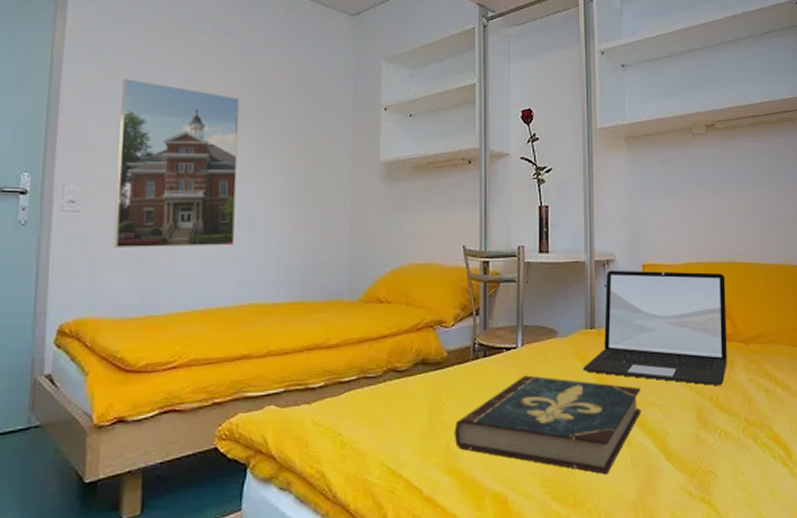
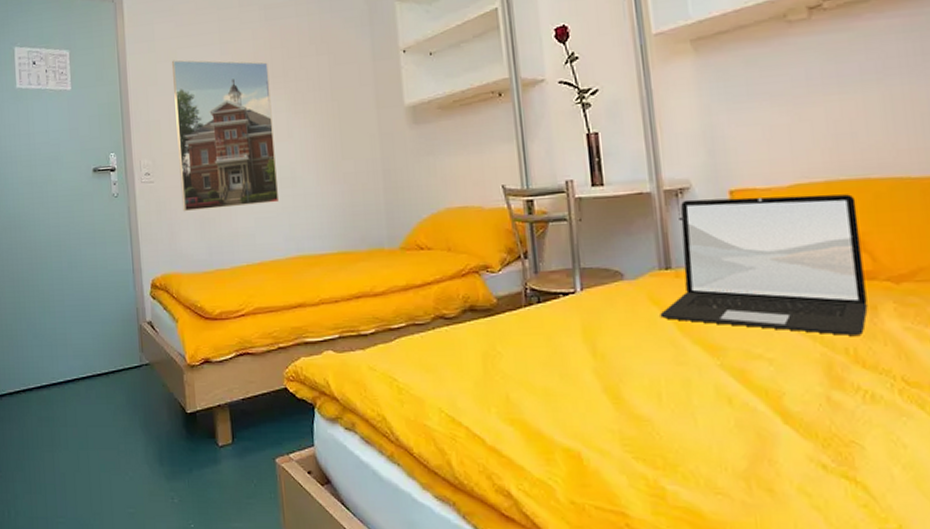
book: present [454,375,642,475] -> none [512,322,745,437]

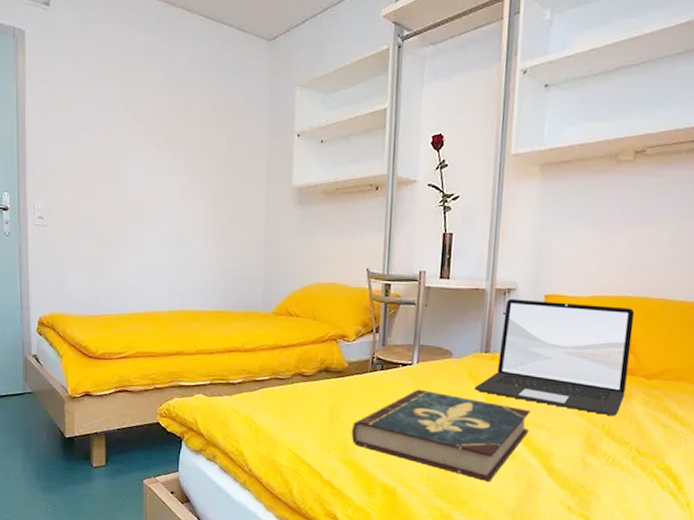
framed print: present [172,59,280,212] -> none [73,108,169,260]
book: none [512,322,745,437] -> present [351,389,530,482]

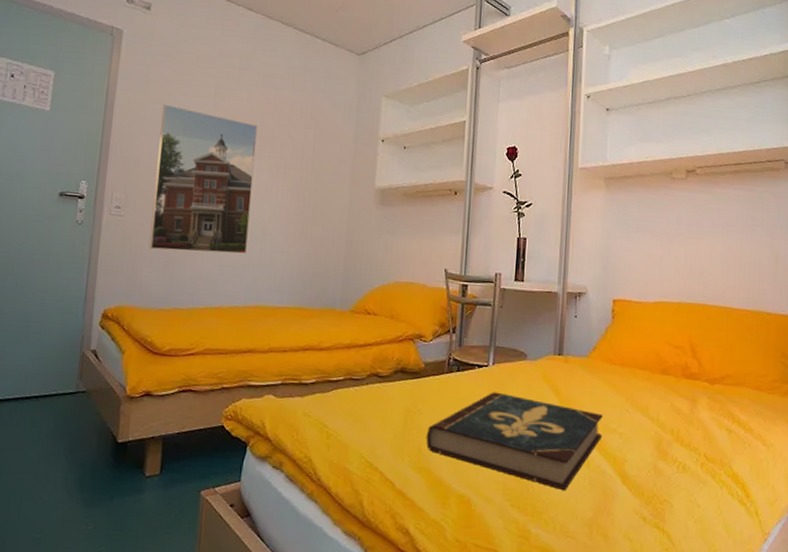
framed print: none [73,108,169,260] -> present [148,104,258,254]
laptop: present [474,298,635,415] -> none [549,302,695,420]

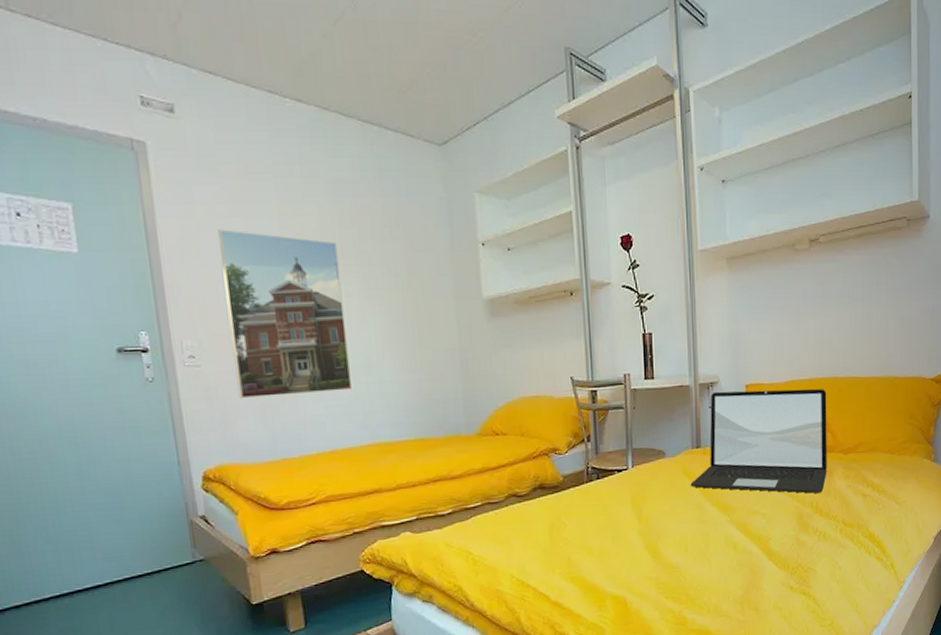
book: present [426,392,603,491] -> none [574,493,747,576]
laptop: none [549,302,695,420] -> present [690,388,827,494]

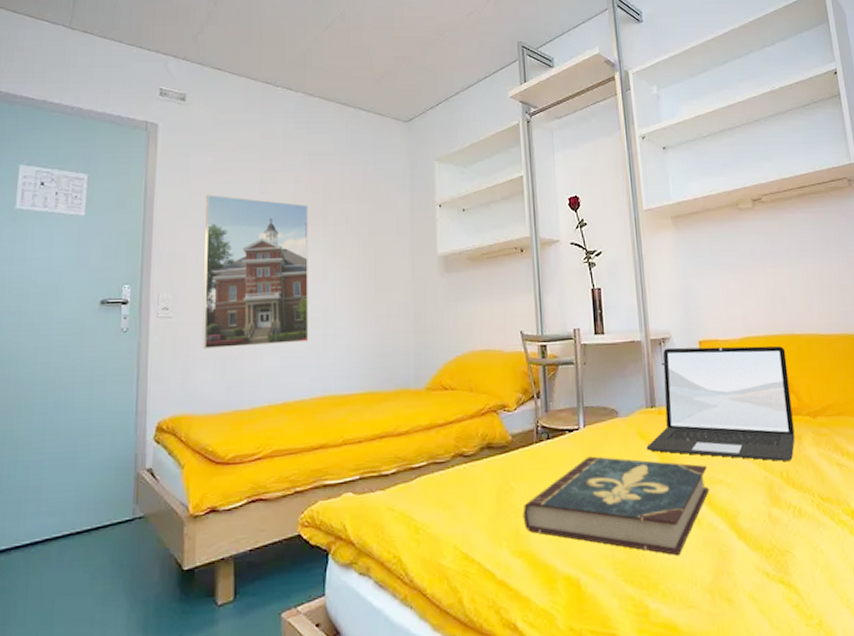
book: none [574,493,747,576] -> present [522,456,710,556]

